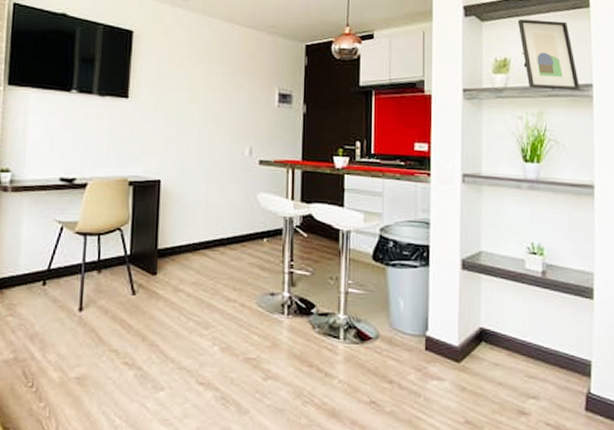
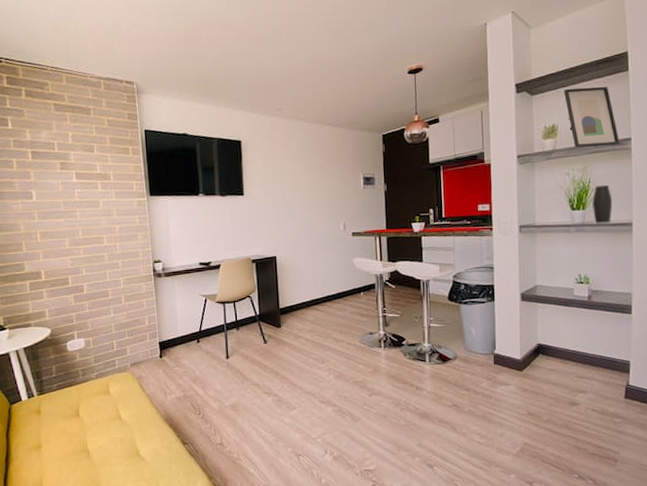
vase: none [548,136,572,183] -> present [592,185,613,224]

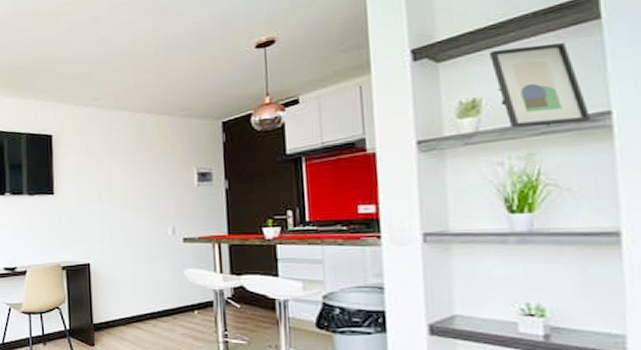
vase: present [592,185,613,224] -> none [545,179,583,233]

